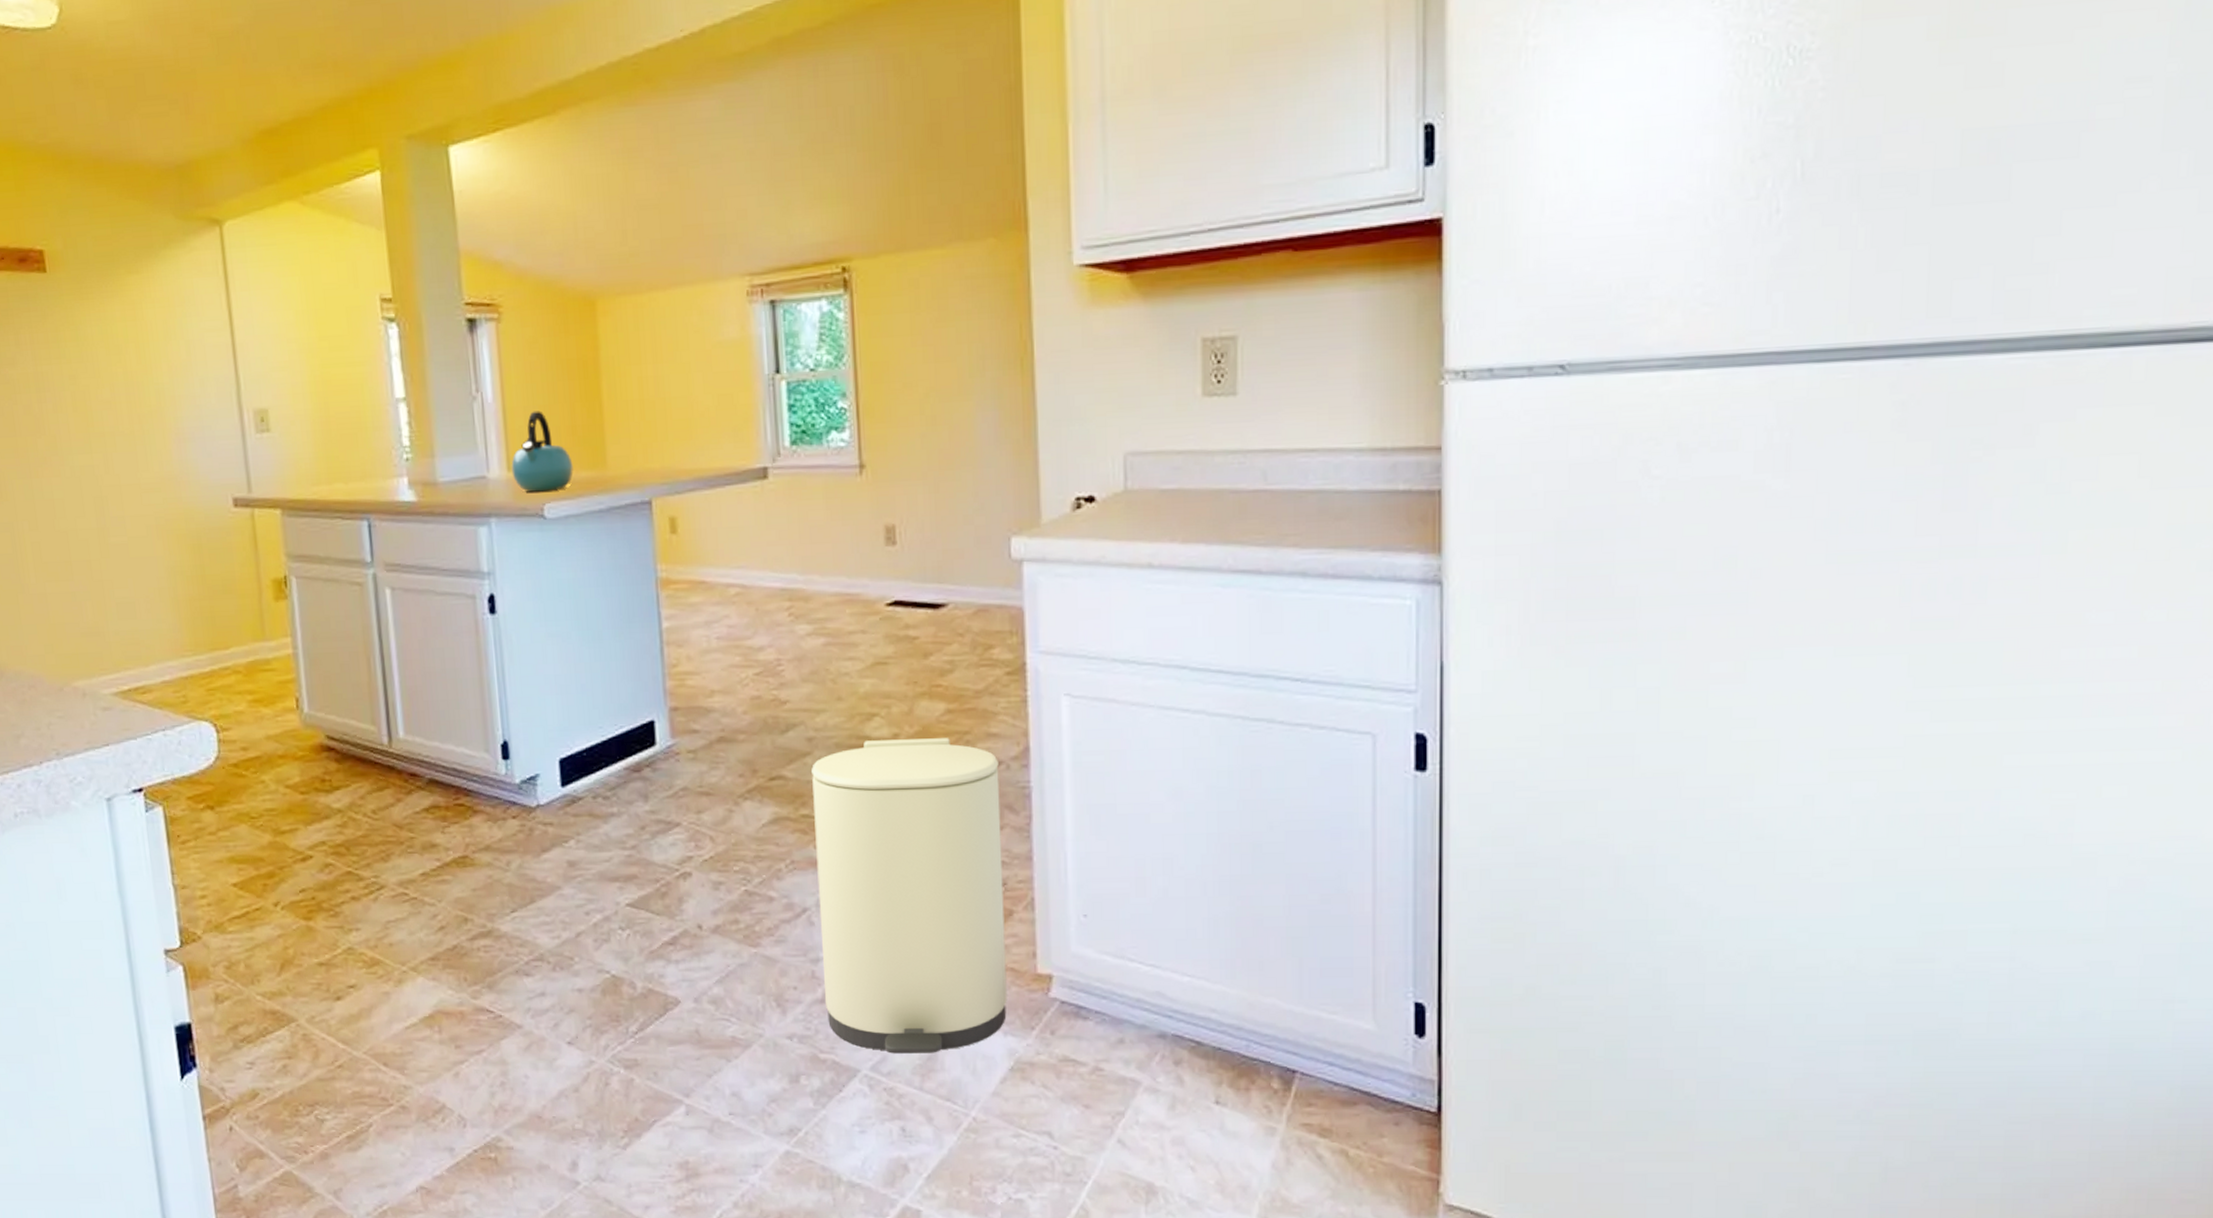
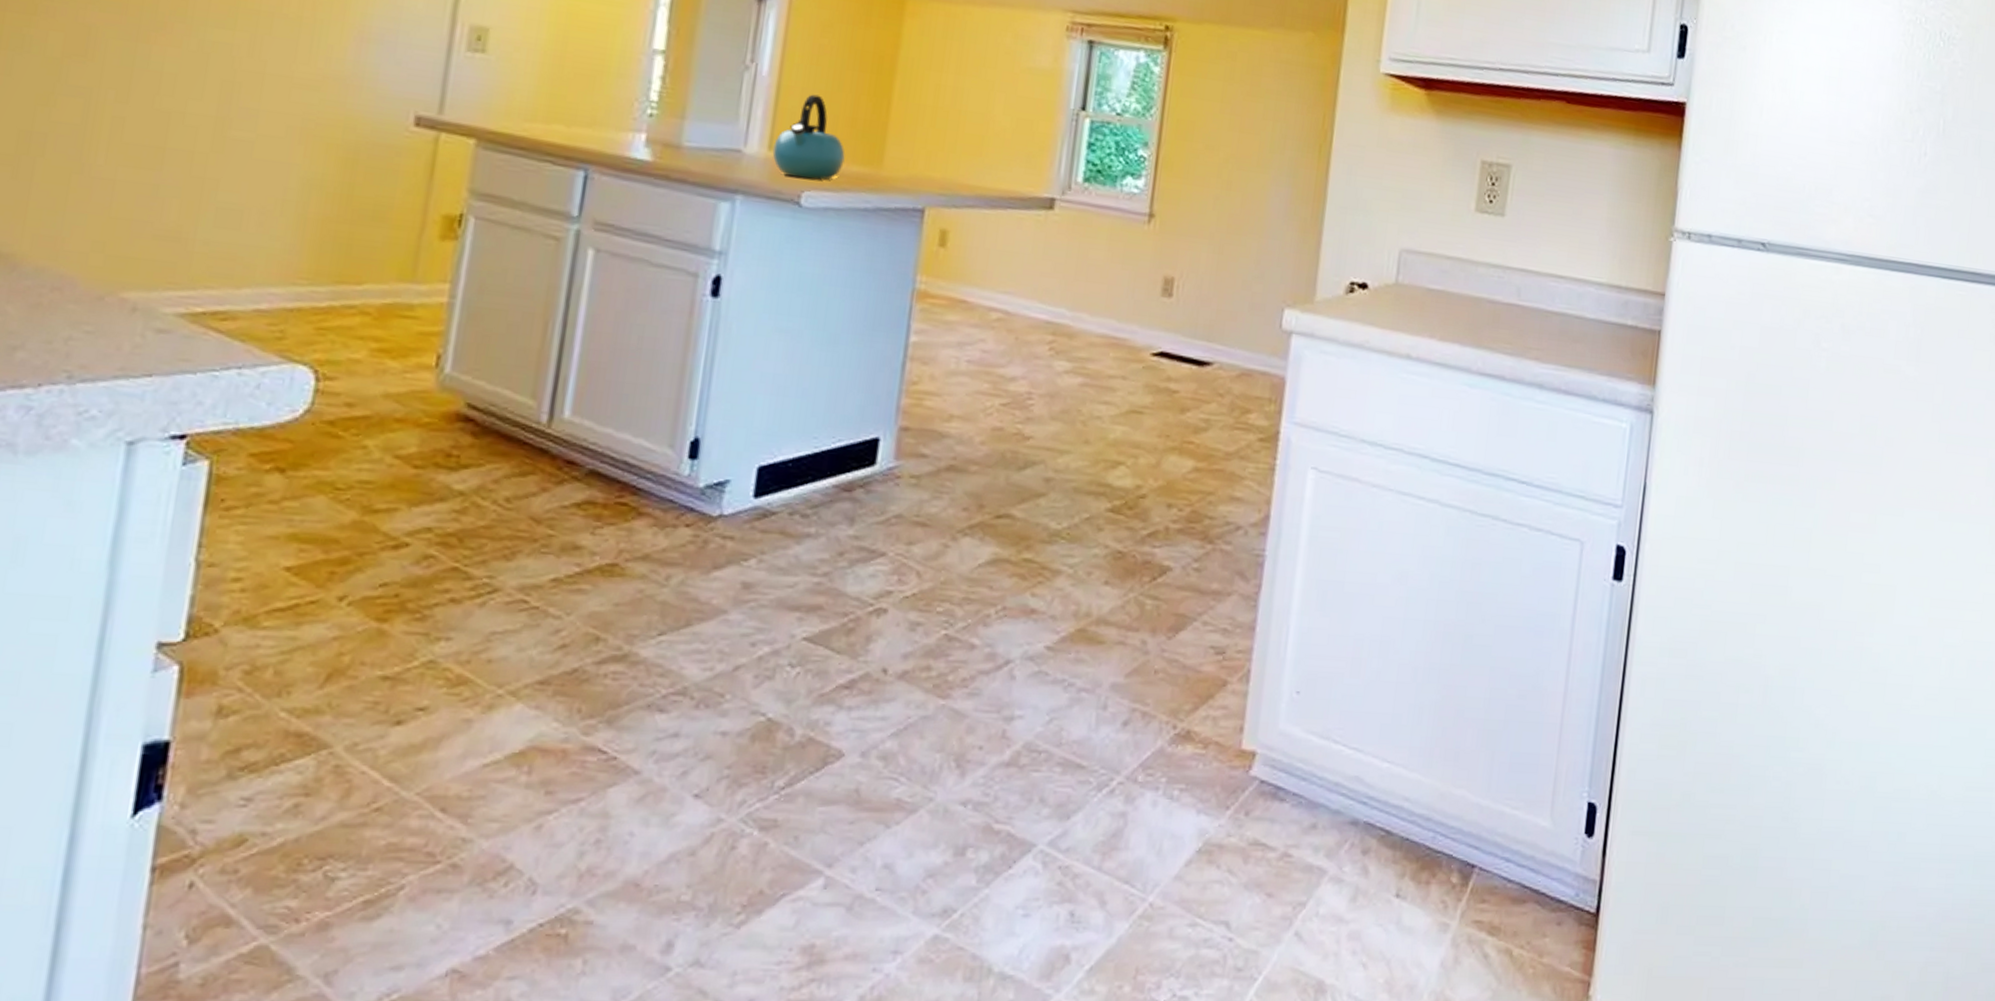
pedal bin: present [812,738,1007,1054] -> none [1010,489,1238,830]

